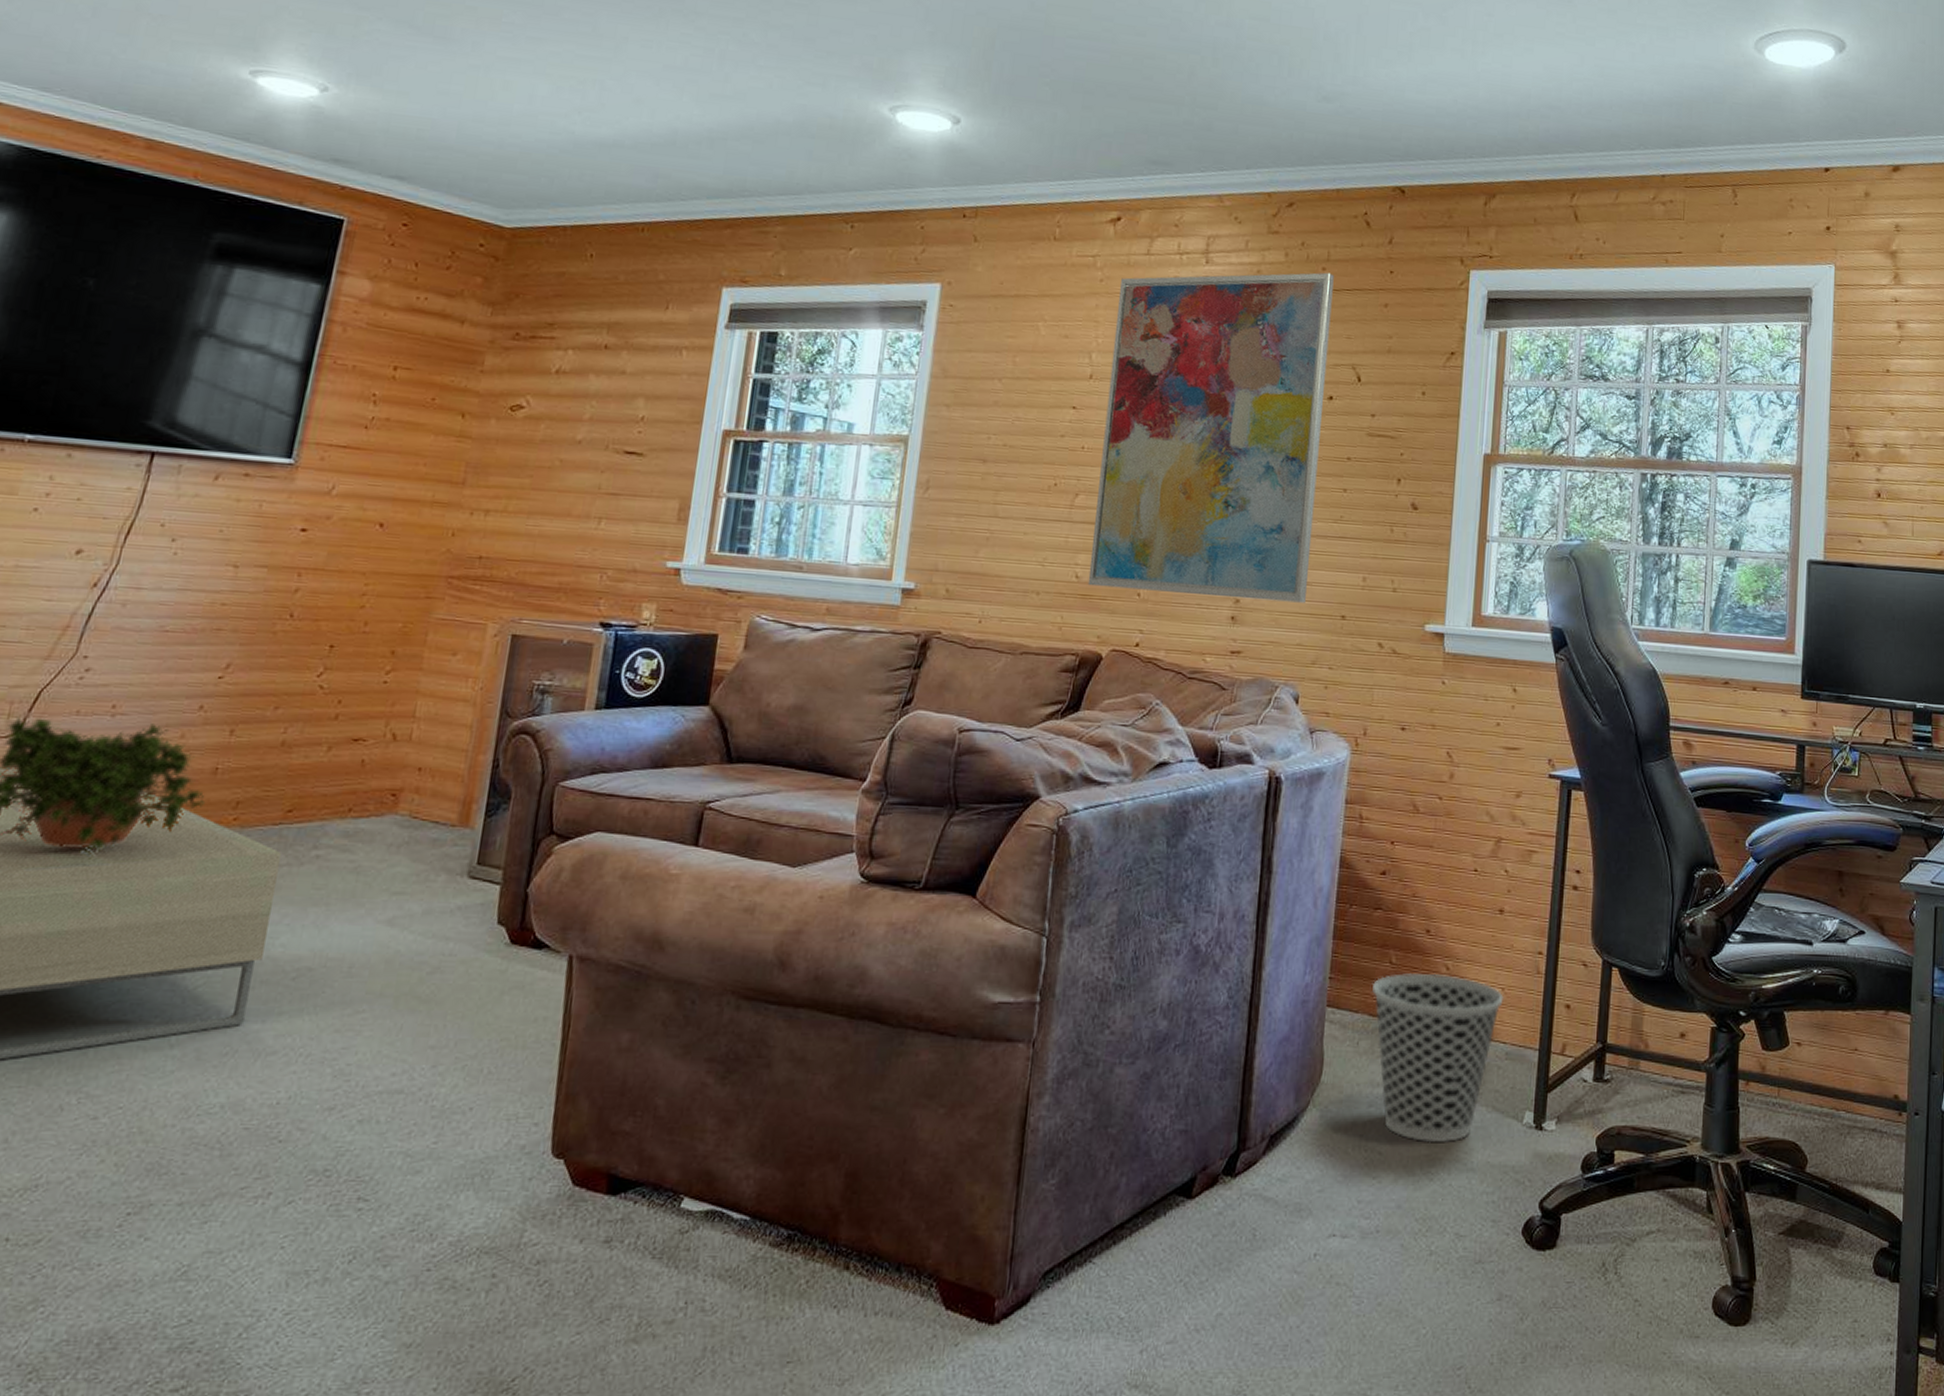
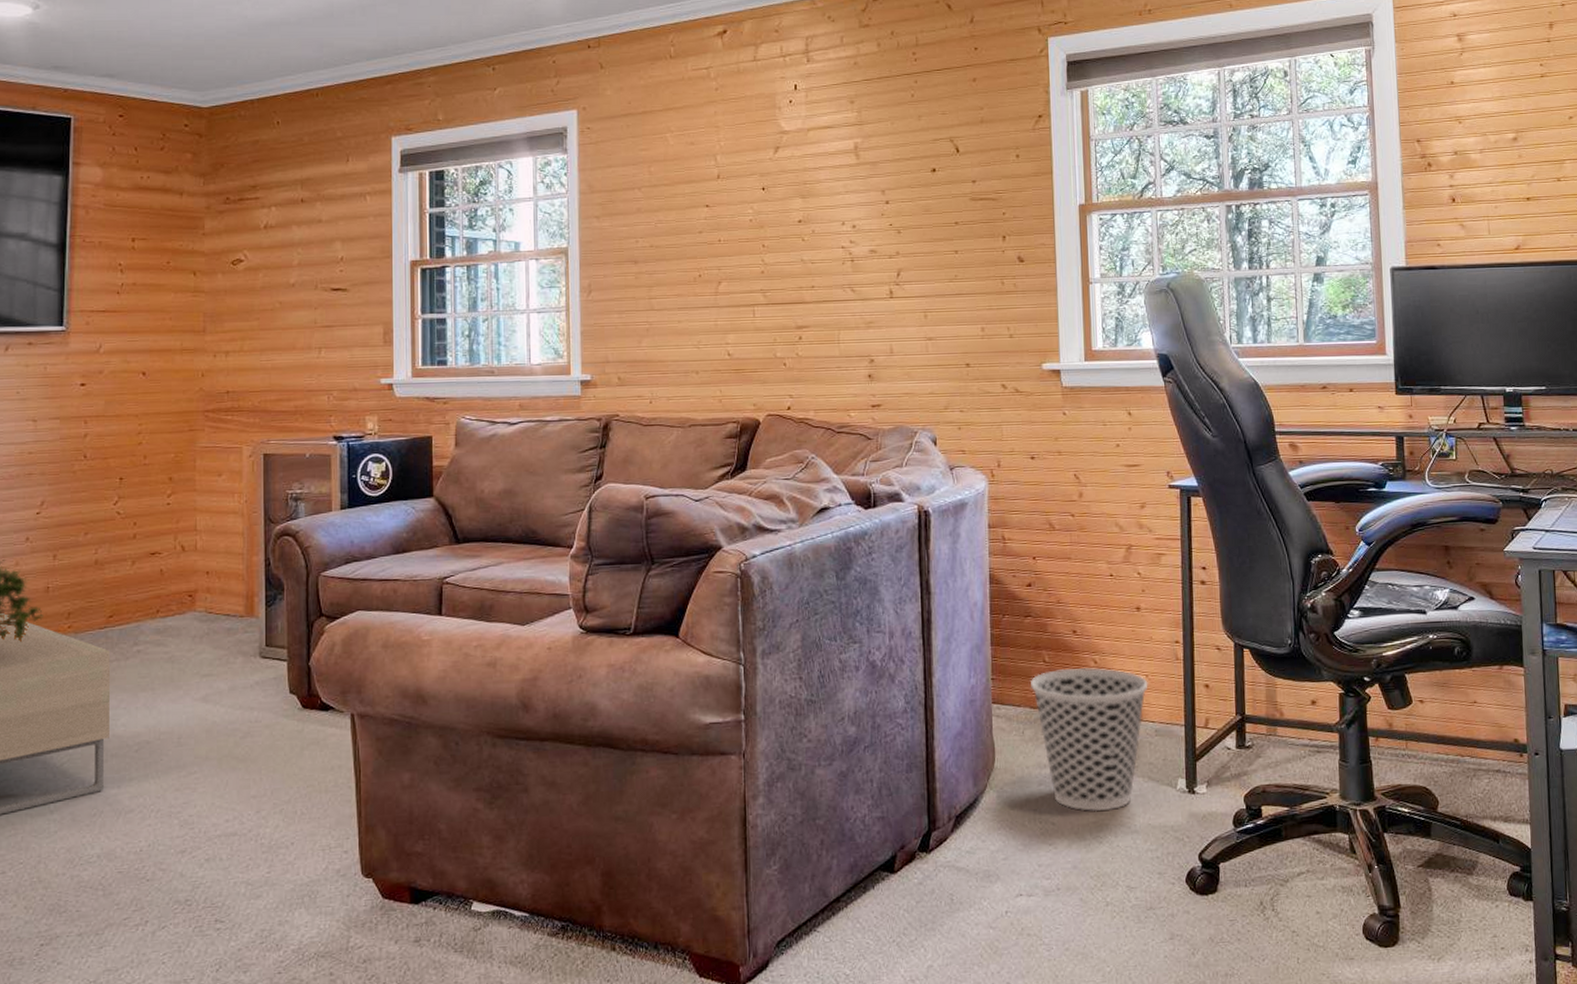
wall art: present [1088,272,1334,603] -> none [733,56,933,361]

